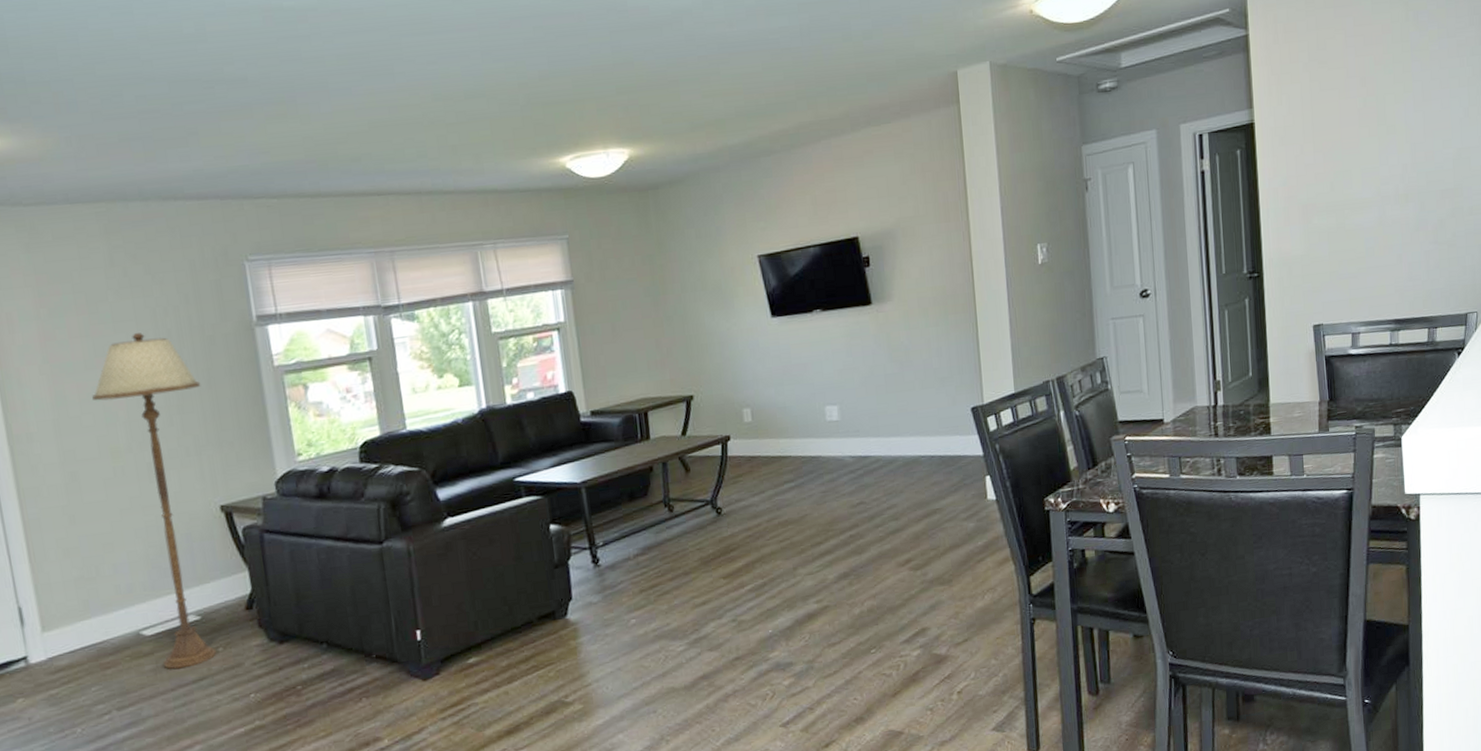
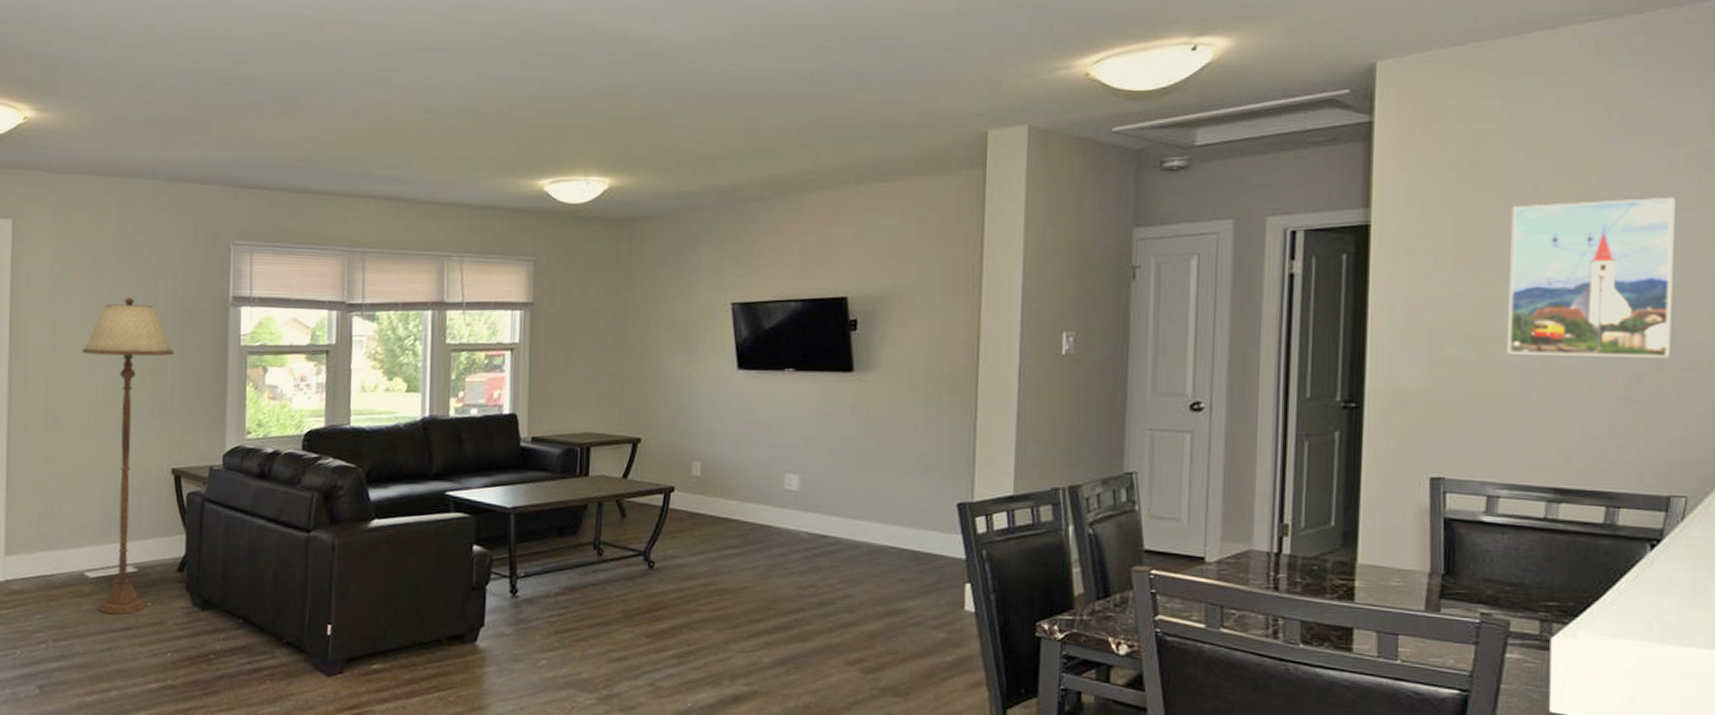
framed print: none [1349,77,1459,218] -> present [1507,197,1675,359]

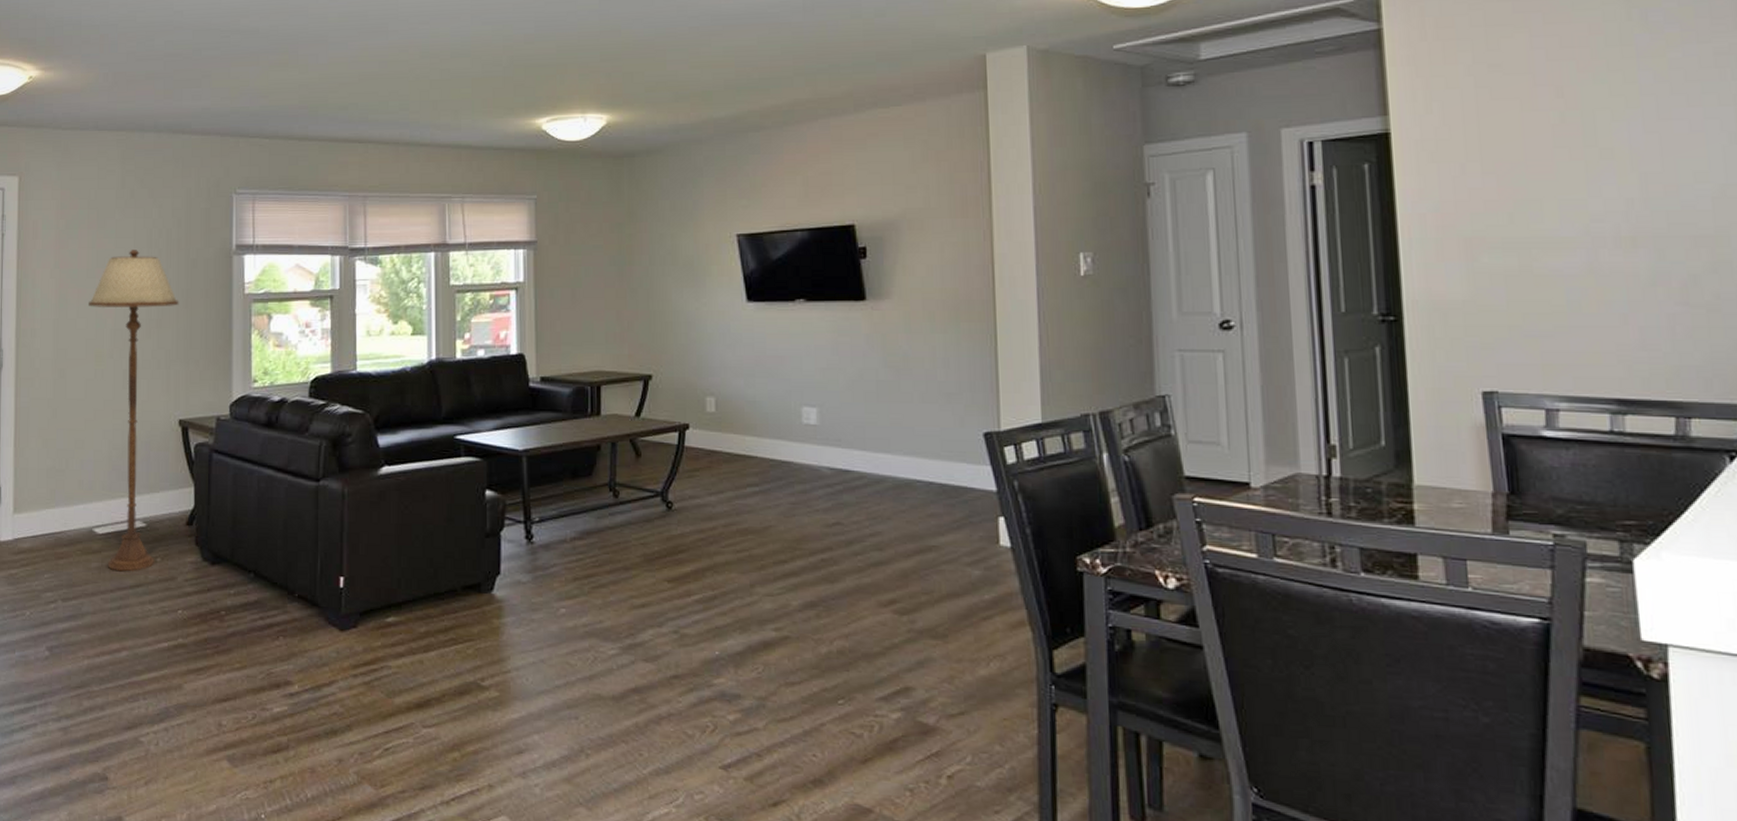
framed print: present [1507,197,1675,359] -> none [1537,93,1725,260]

